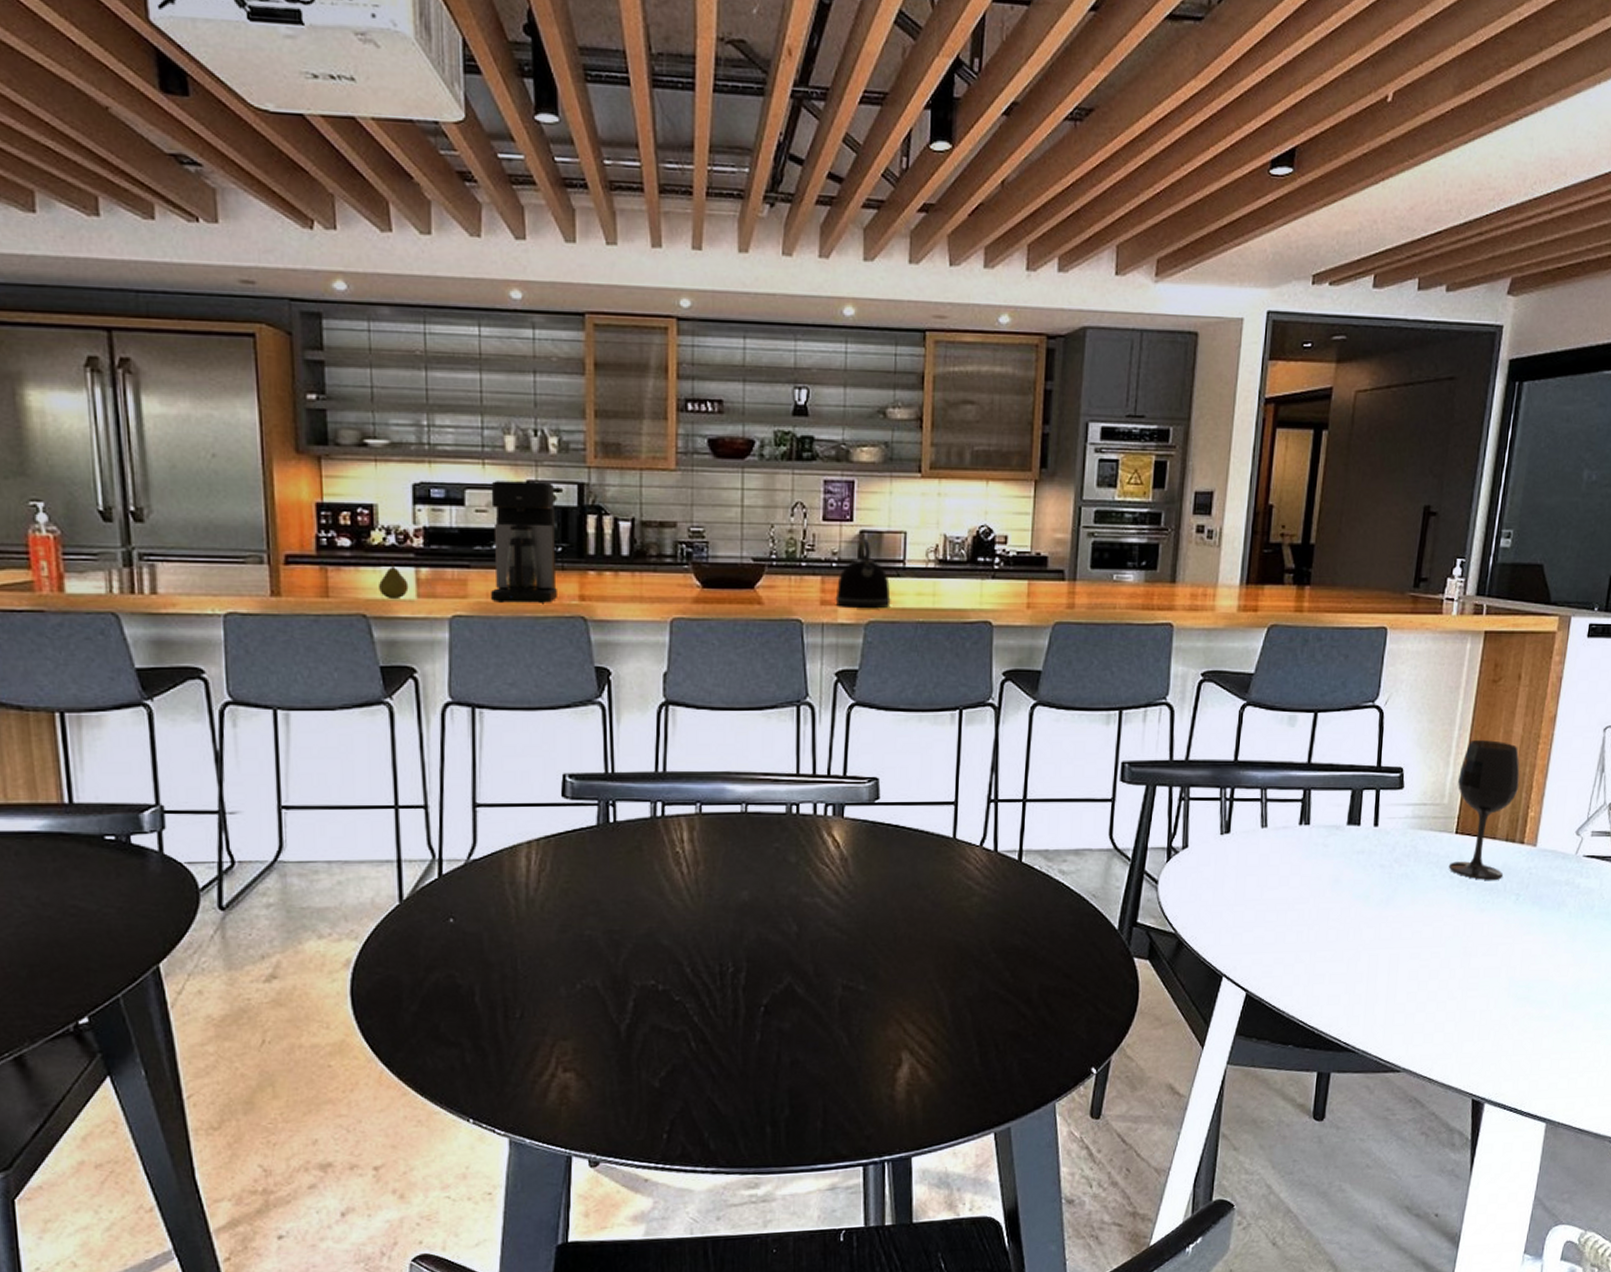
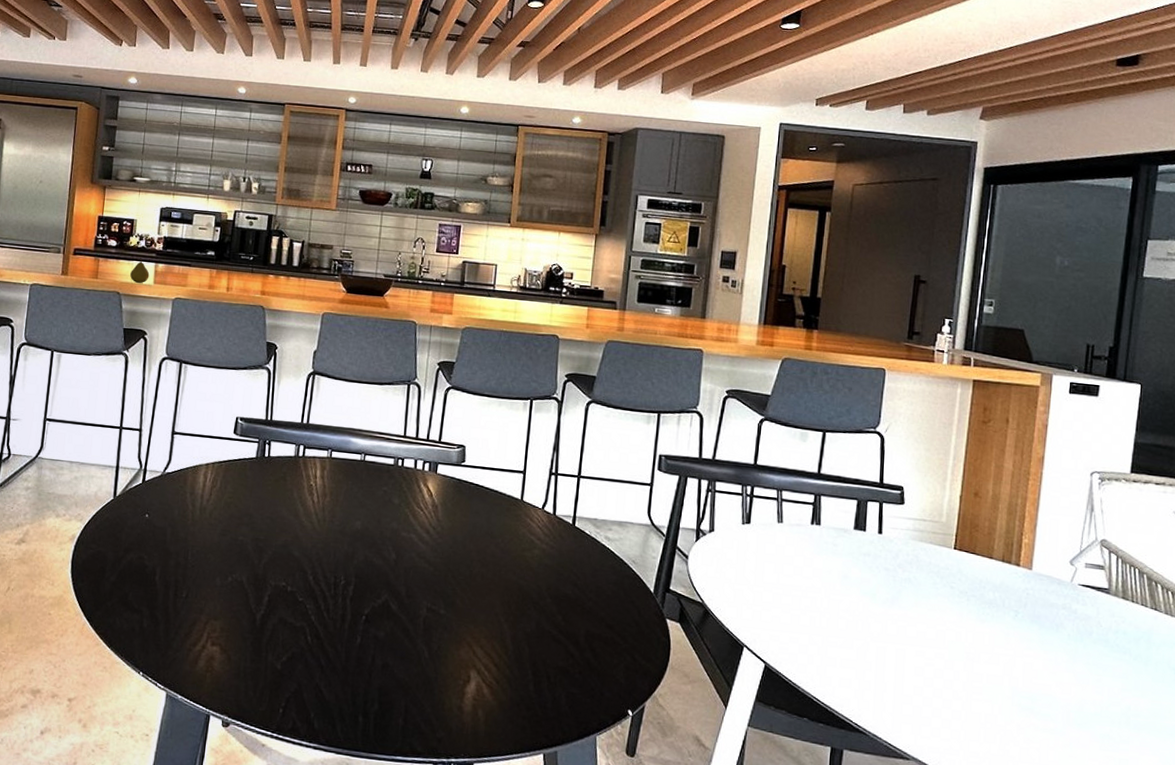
coffee maker: present [491,481,557,603] -> none [202,209,252,294]
kettle: present [835,538,891,608] -> none [441,266,483,318]
wine glass: present [1448,740,1520,880] -> none [948,470,1012,596]

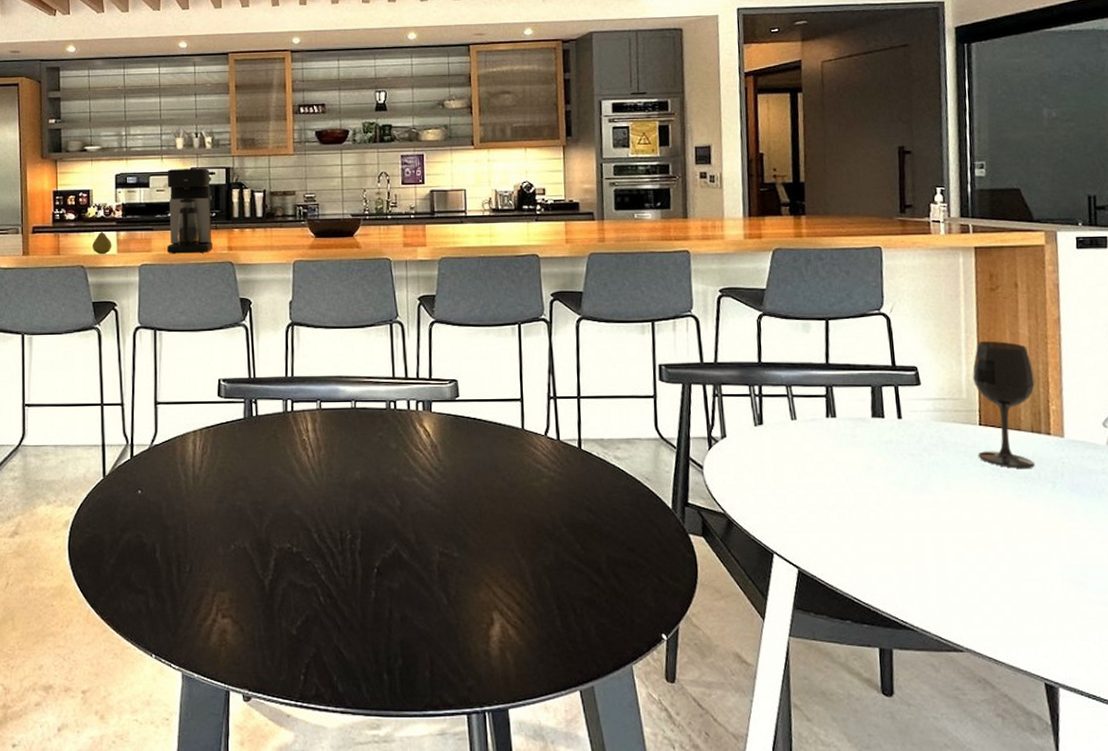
coffee maker: none [202,209,252,294] -> present [167,168,213,254]
wine glass: none [948,470,1012,596] -> present [973,341,1036,469]

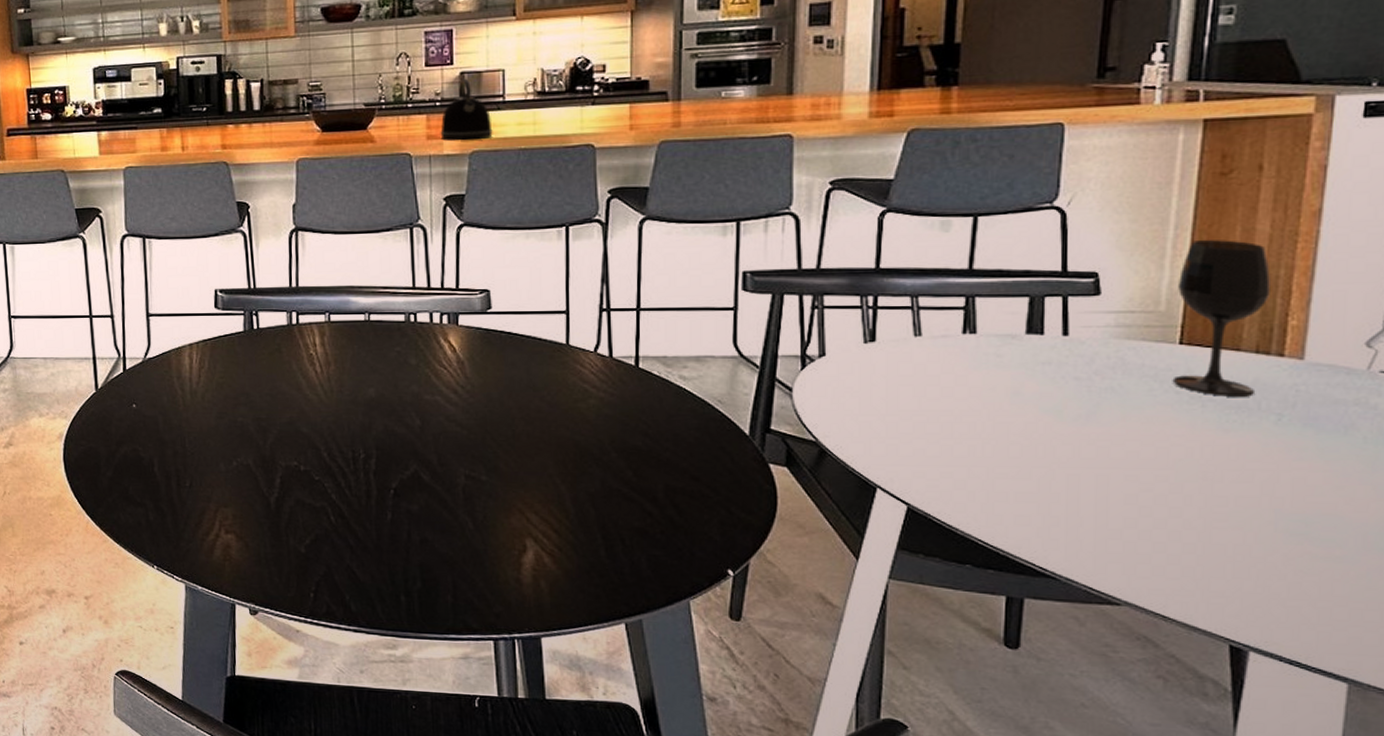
fruit: present [93,228,112,255] -> none [72,128,93,158]
coffee maker: present [167,168,213,254] -> none [150,56,204,155]
kettle: none [414,195,458,248] -> present [440,78,493,140]

